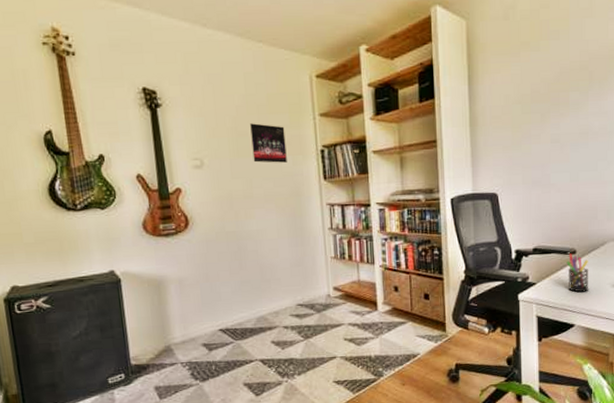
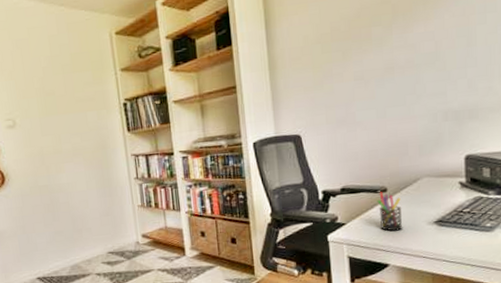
album cover: present [250,123,287,163] -> none [56,82,92,120]

